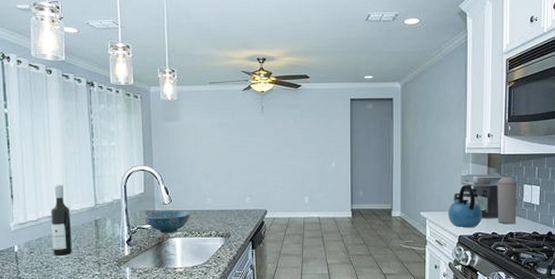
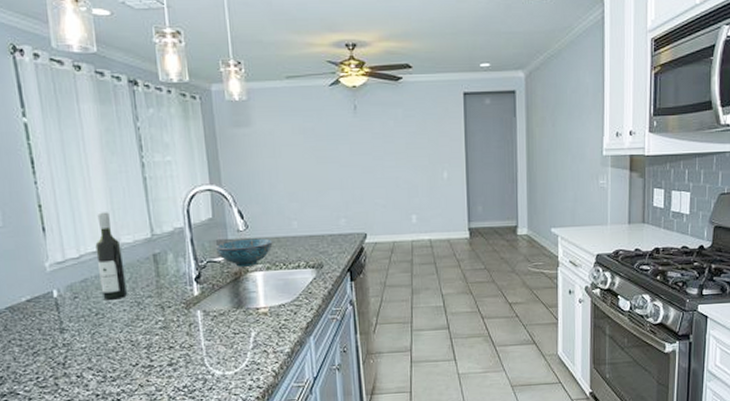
kettle: present [447,184,483,227] -> none [583,193,624,244]
coffee maker: present [454,174,507,218] -> none [590,180,652,232]
canister: present [497,173,518,224] -> none [640,178,665,239]

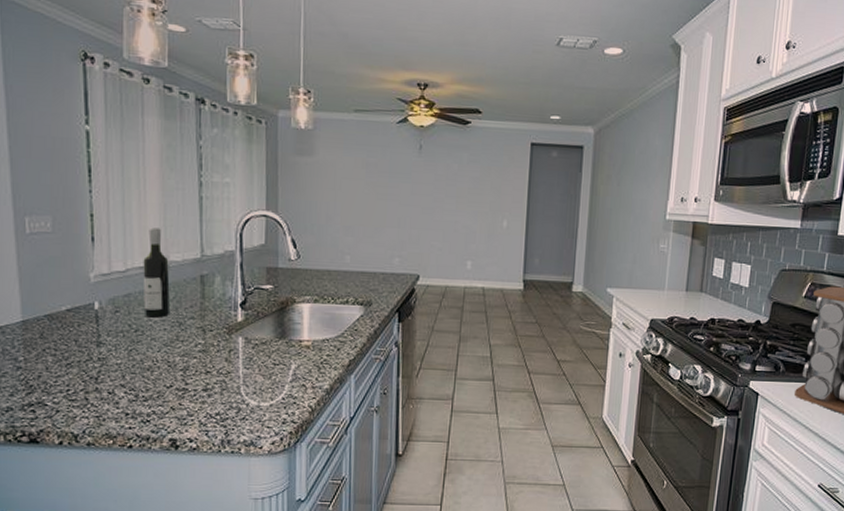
decorative bowl: present [215,238,273,267] -> none [264,268,323,297]

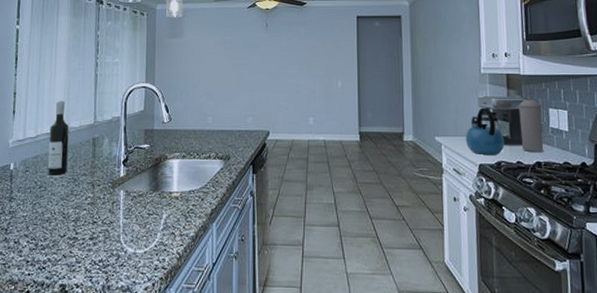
kettle: none [639,258,681,310] -> present [465,107,505,155]
coffee maker: none [648,245,713,300] -> present [471,96,529,145]
canister: none [698,247,726,309] -> present [518,96,544,153]

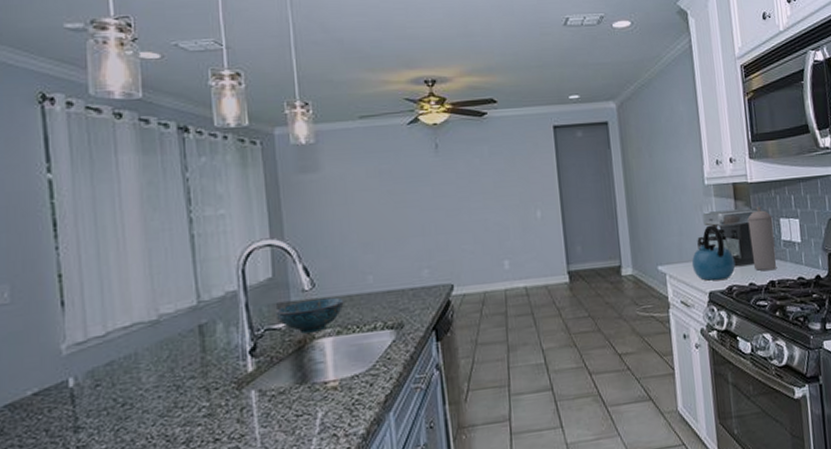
bottle: present [47,101,69,175] -> none [127,278,165,386]
decorative bowl: none [143,130,190,154] -> present [275,297,344,334]

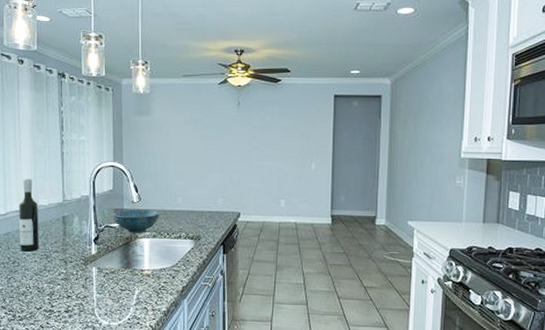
bottle: none [127,278,165,386] -> present [18,178,40,252]
kettle: present [691,224,736,281] -> none [438,193,478,240]
coffee maker: present [697,208,759,266] -> none [446,181,508,231]
canister: present [747,206,777,271] -> none [495,182,520,239]

